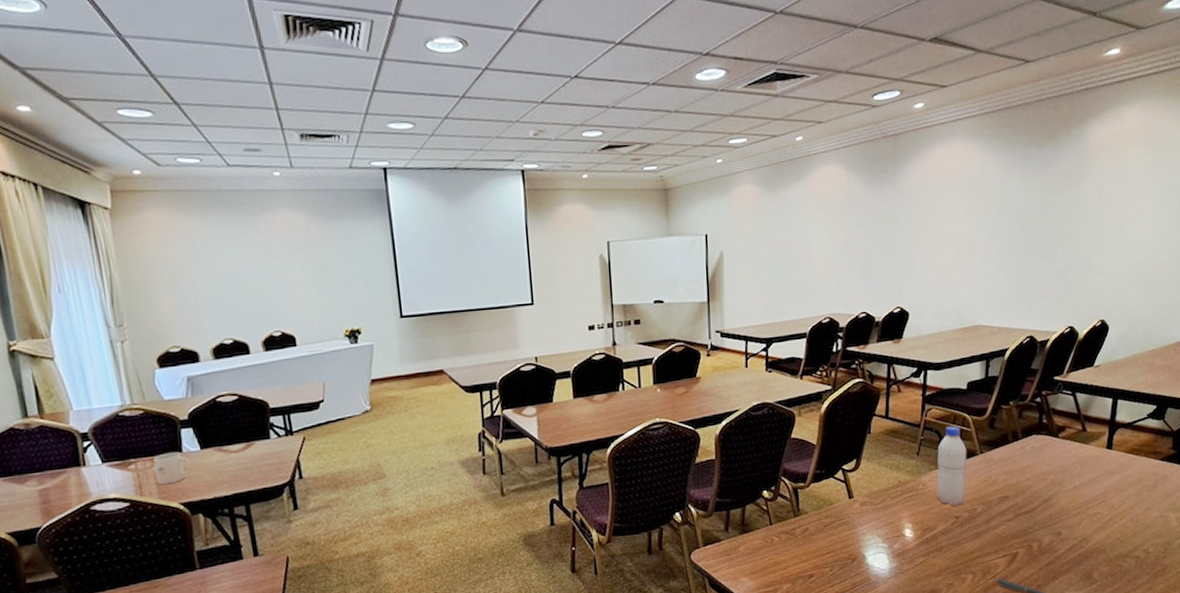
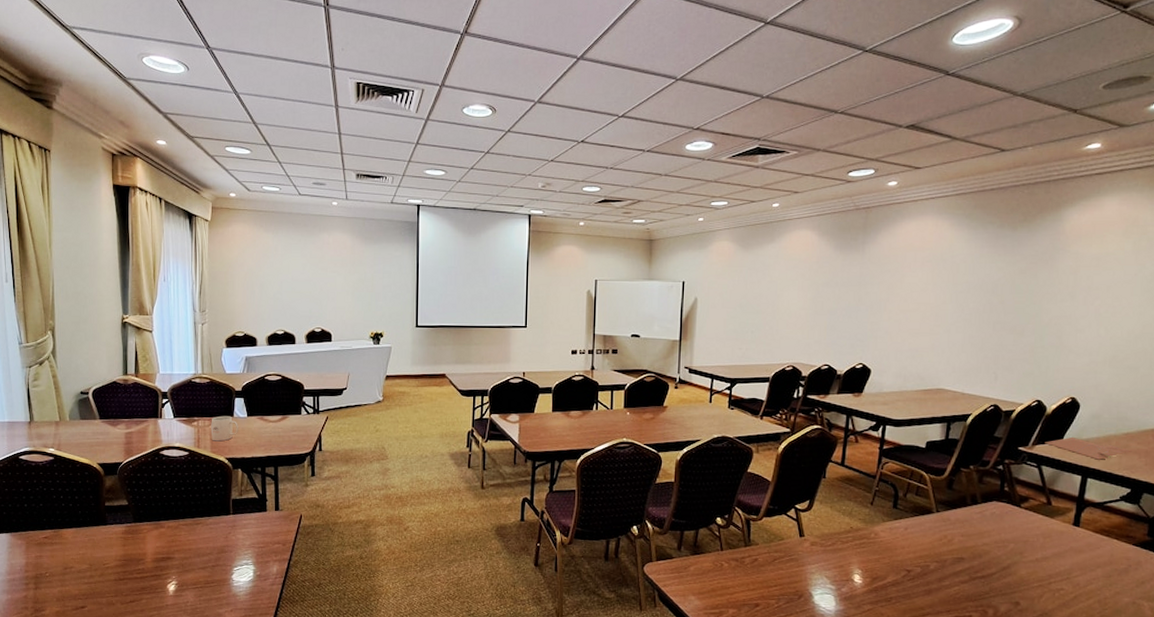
water bottle: present [936,426,967,506] -> none [888,481,923,560]
papers: none [1078,360,1156,380] -> present [1045,436,1131,460]

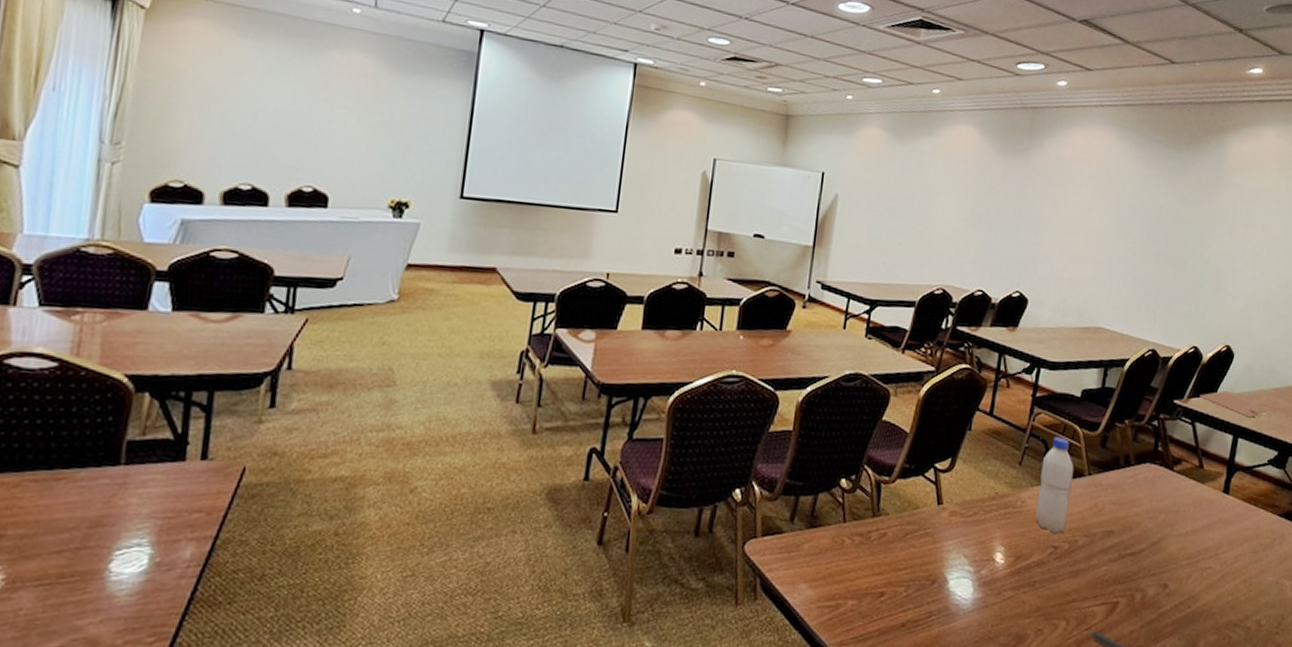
mug: present [211,415,239,442] -> none [102,307,156,348]
water bottle: none [888,481,923,560] -> present [1035,437,1074,534]

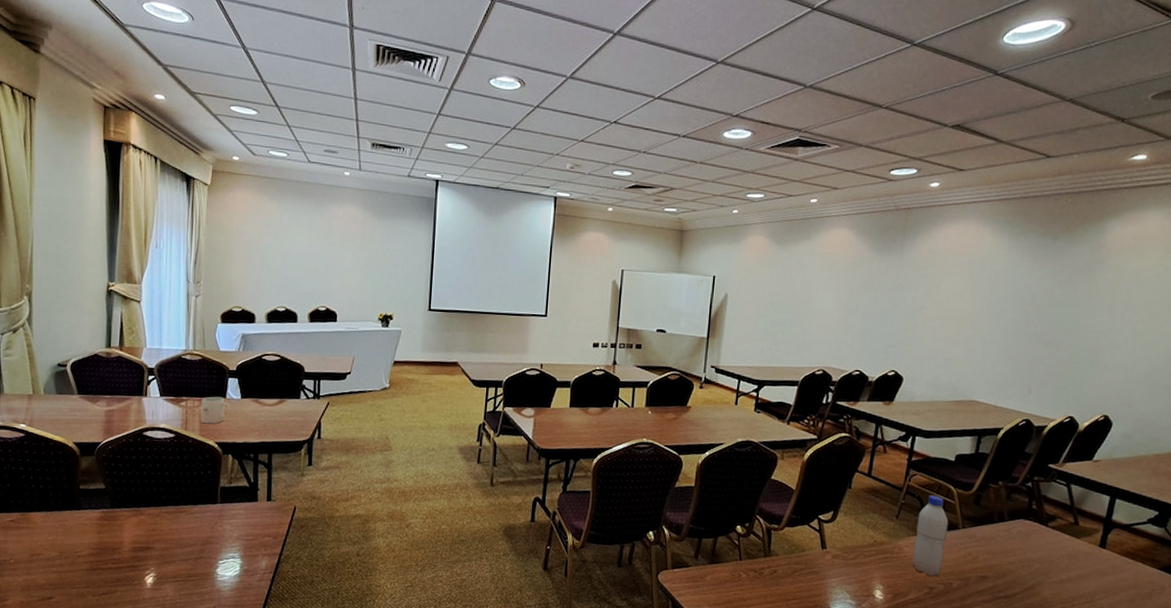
mug: none [102,307,156,348] -> present [200,396,232,424]
papers: present [1199,390,1280,418] -> none [1075,455,1161,481]

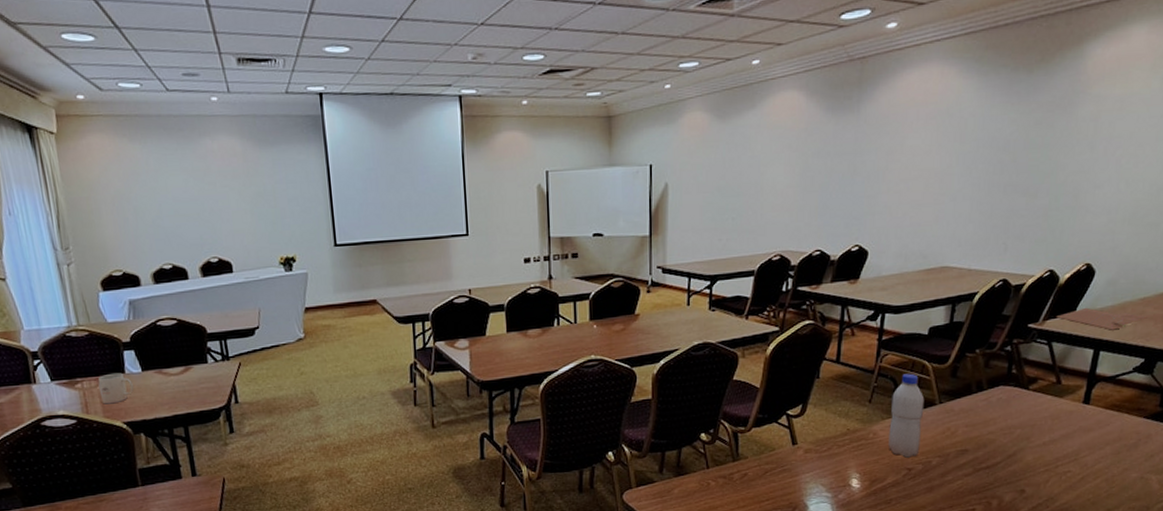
papers: none [1075,455,1161,481] -> present [1056,307,1147,330]

